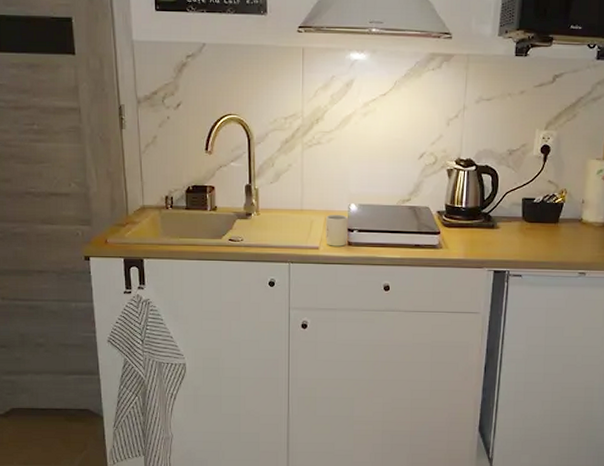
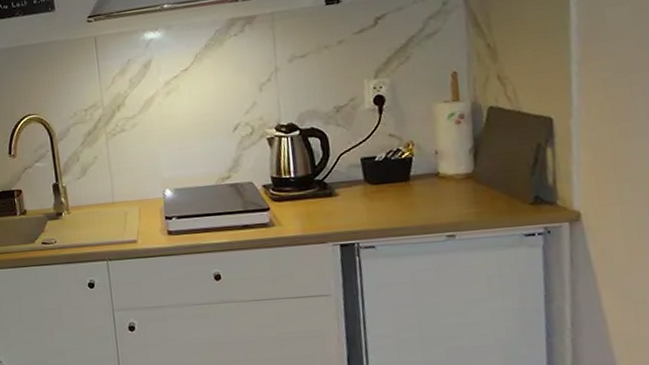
mug: present [325,214,349,247] -> none [140,202,167,238]

